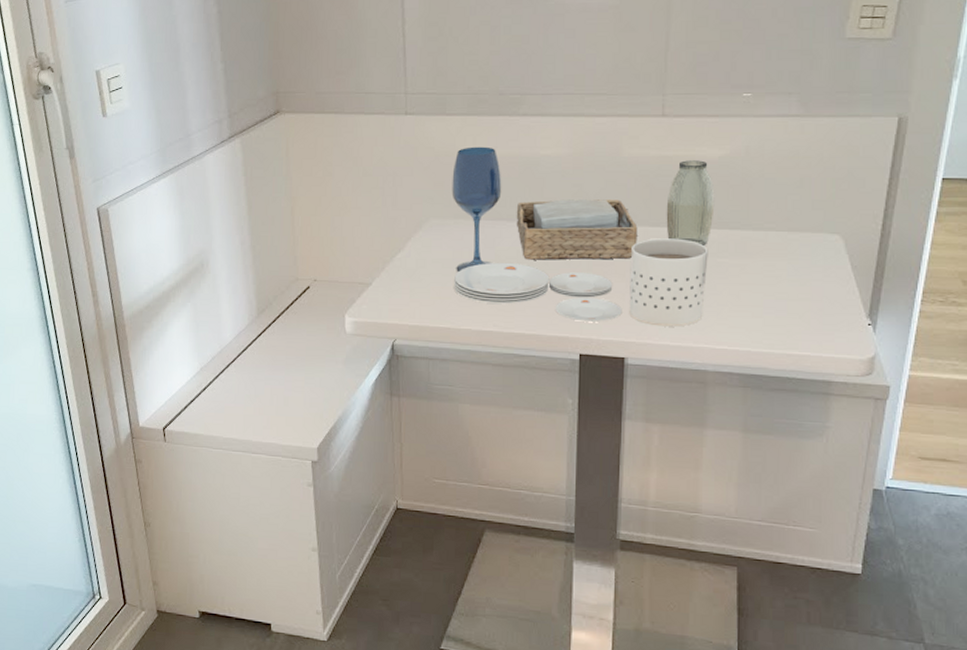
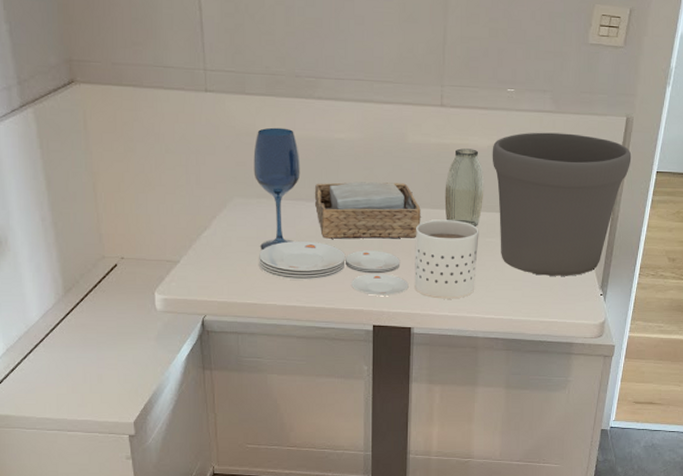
flower pot: none [724,139,907,302] -> present [492,132,632,276]

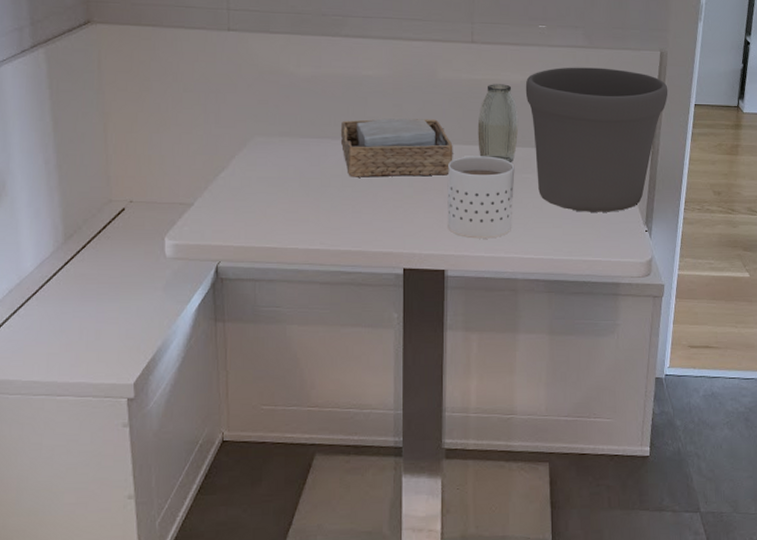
wineglass: present [253,127,301,250] -> none [276,65,326,190]
plate: present [258,240,409,296] -> none [279,180,441,237]

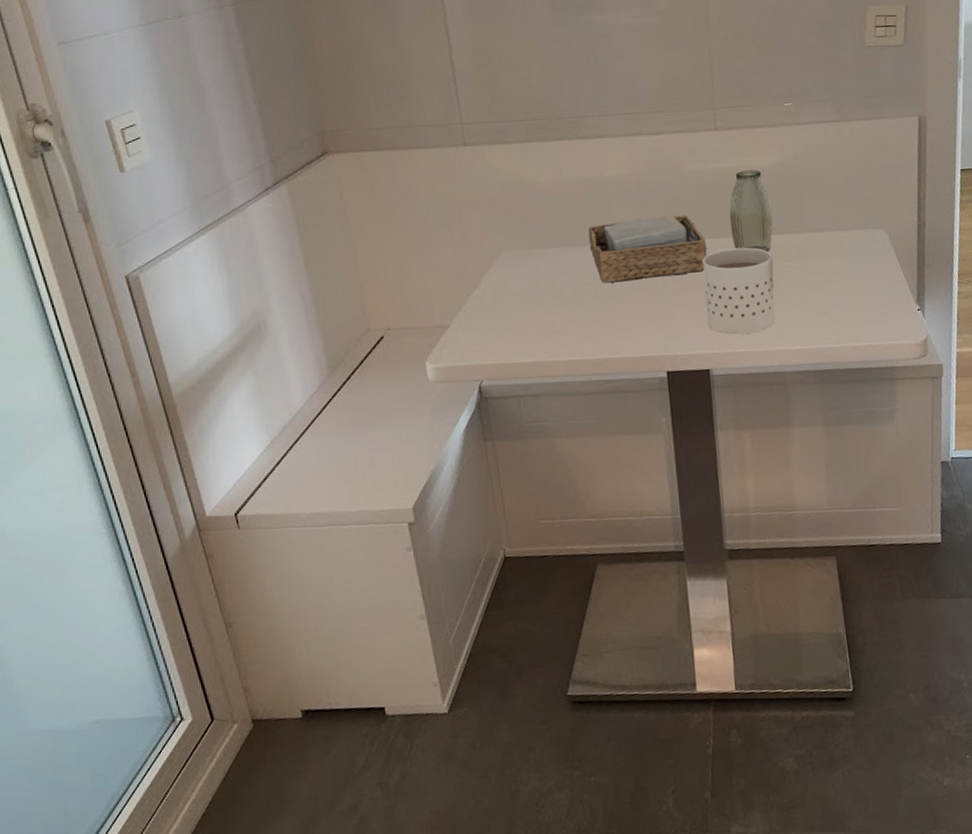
flower pot: present [525,67,668,212] -> none [775,141,931,297]

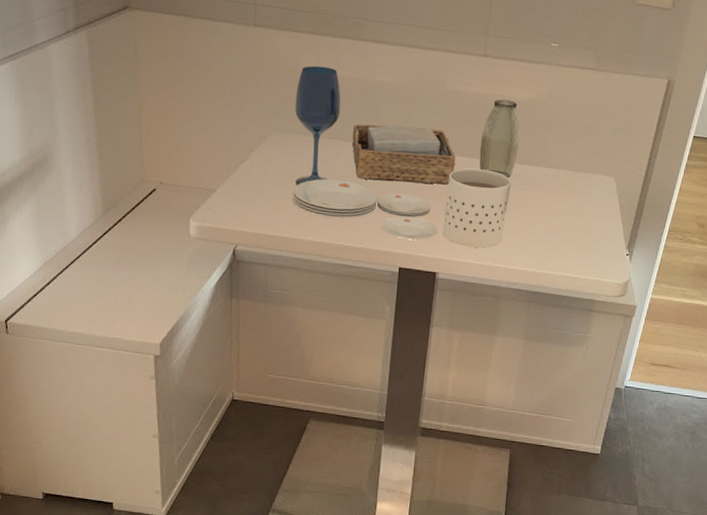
wineglass: none [519,172,572,303] -> present [294,65,342,185]
plate: none [534,287,702,339] -> present [292,178,437,240]

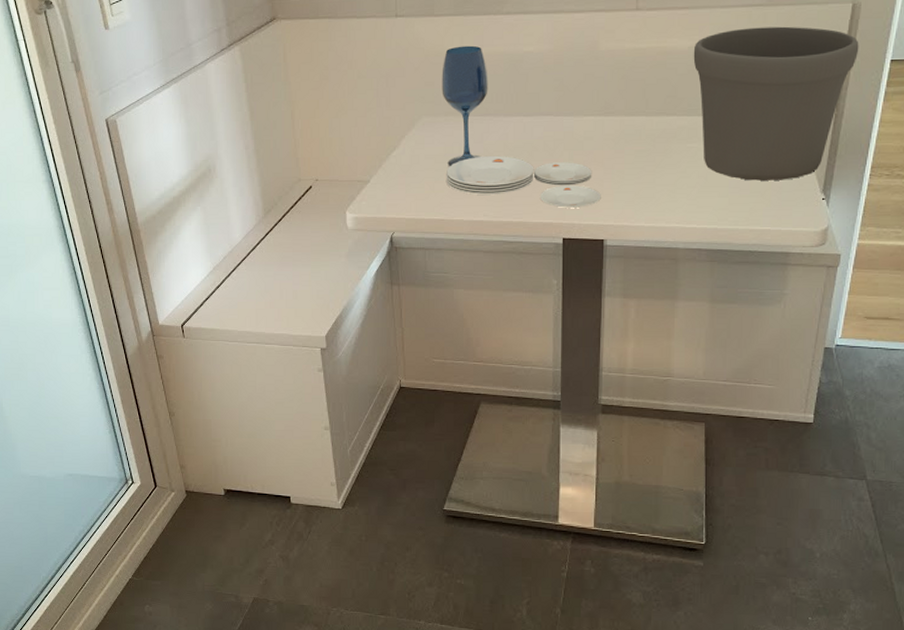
napkin holder: present [351,123,456,185] -> none [502,92,614,152]
mug: present [443,168,512,248] -> none [607,126,679,209]
vase: present [479,99,521,180] -> none [640,51,685,134]
flower pot: none [530,88,670,234] -> present [693,26,859,181]

